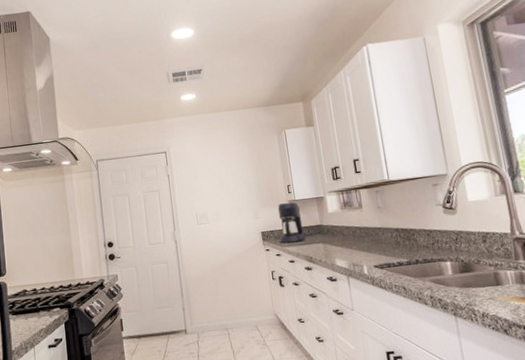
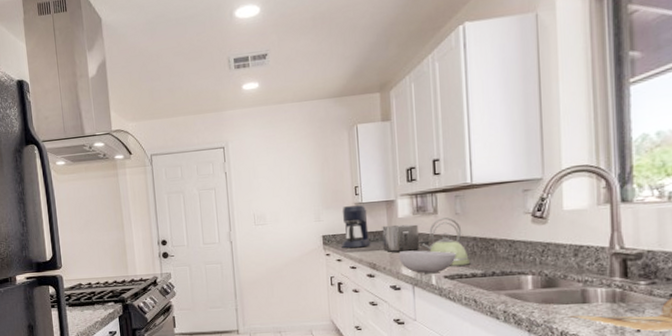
toaster: none [315,218,350,246] -> present [382,224,419,253]
bowl: none [331,242,383,264] -> present [398,250,456,273]
kettle: none [347,211,397,256] -> present [417,217,471,266]

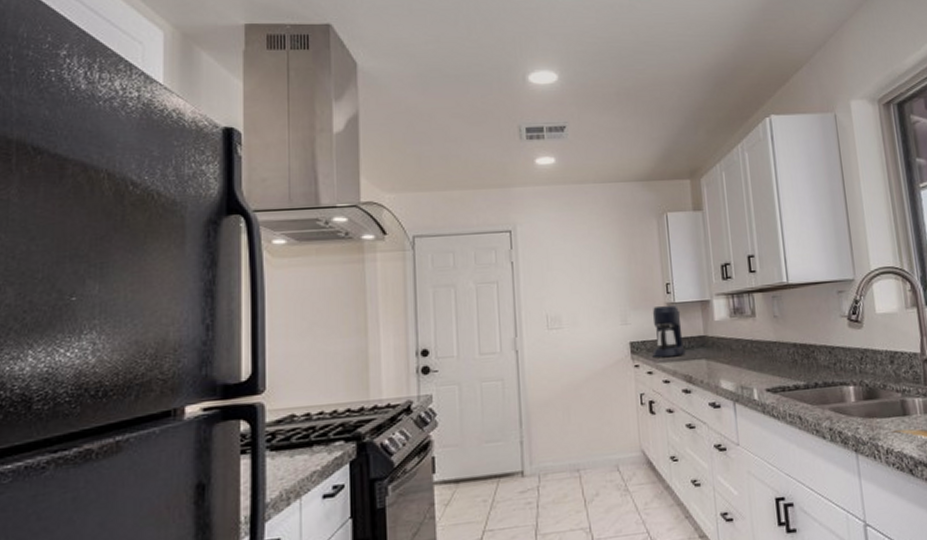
toaster: present [382,224,419,253] -> none [697,328,739,363]
bowl: present [398,250,456,273] -> none [716,359,778,387]
kettle: present [417,217,471,266] -> none [736,321,793,377]

